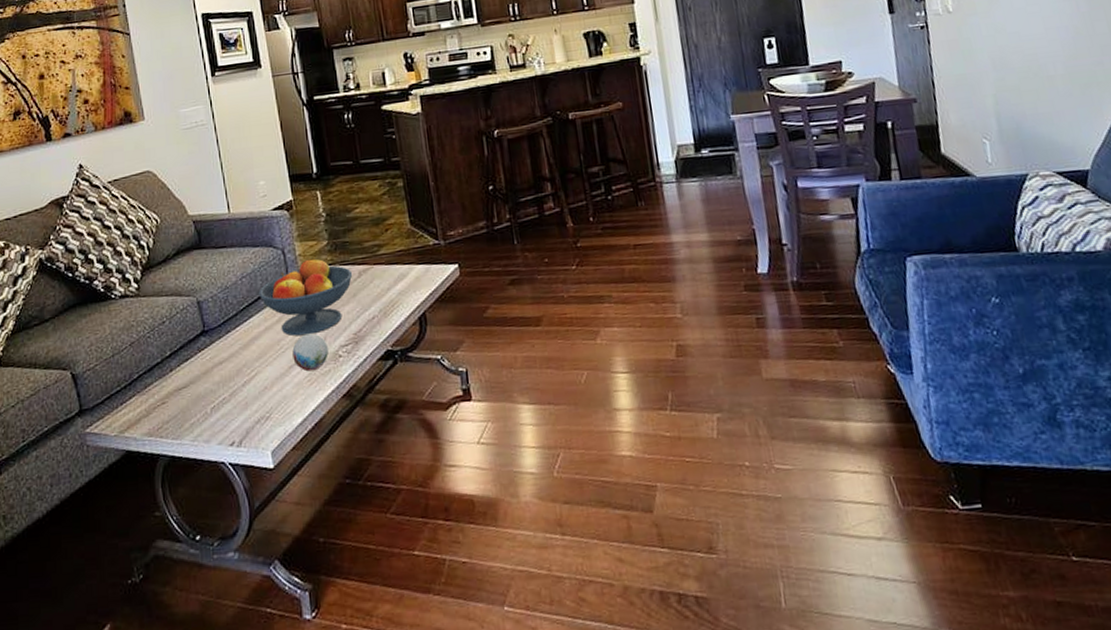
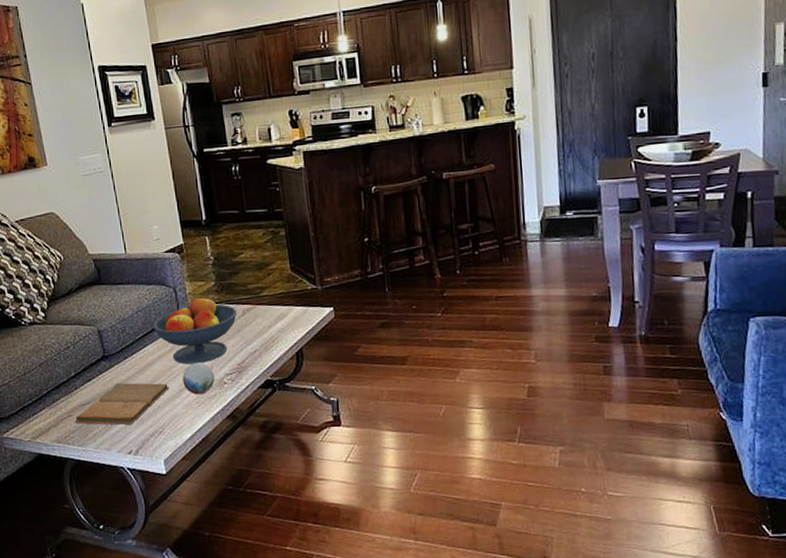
book: none [169,359,278,413] -> present [74,383,170,425]

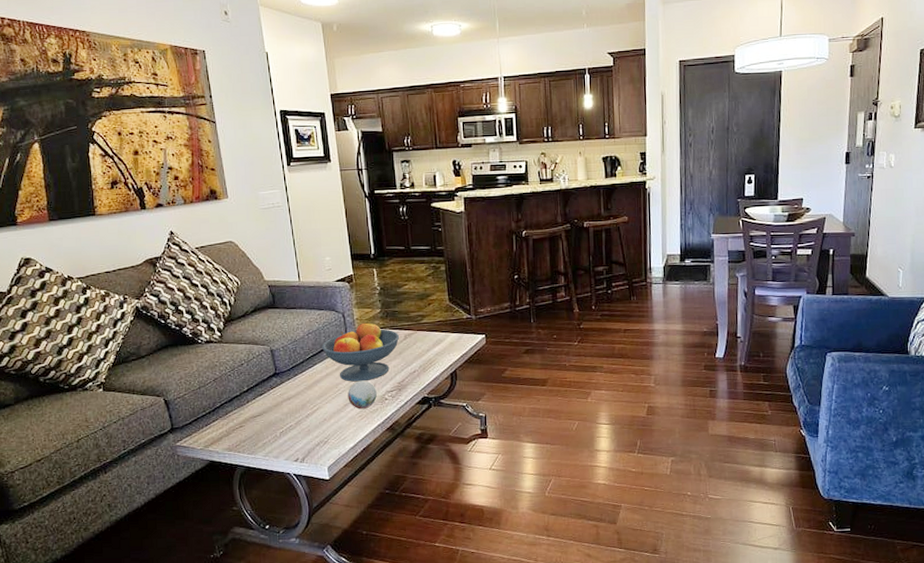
book: present [74,383,170,425] -> none [245,398,335,435]

